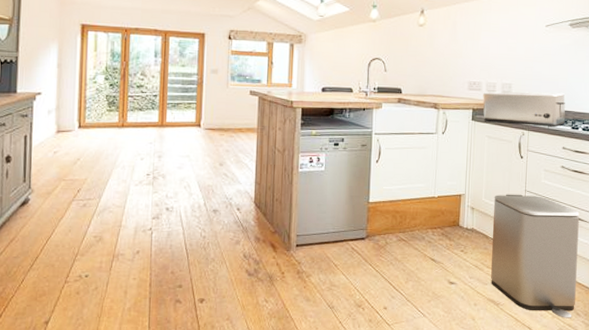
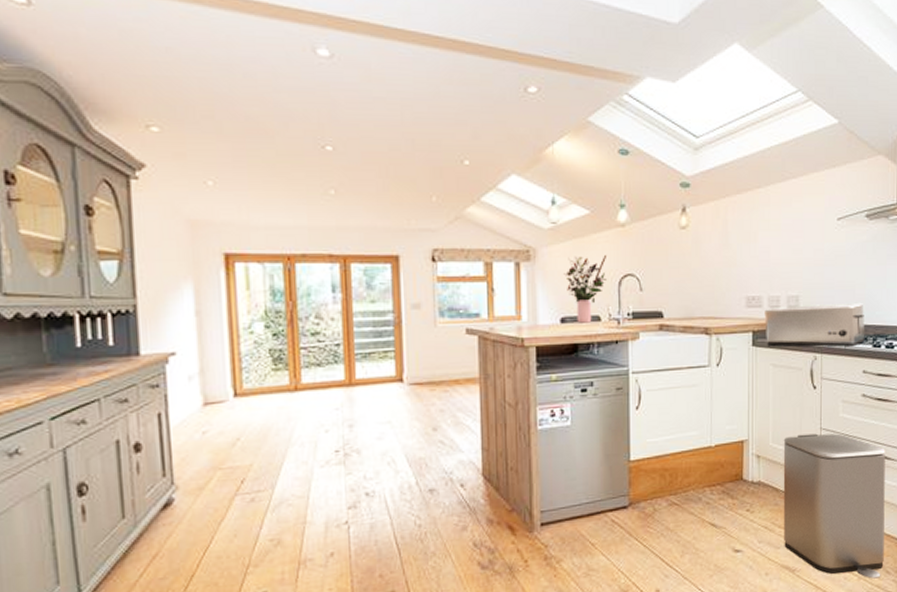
bouquet: none [326,42,361,93] -> present [564,255,608,323]

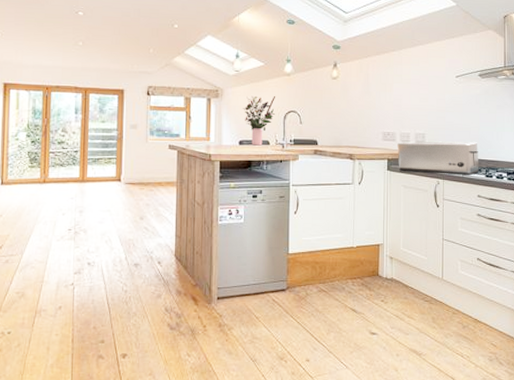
pedal bin: present [783,433,885,579] -> none [411,243,497,368]

